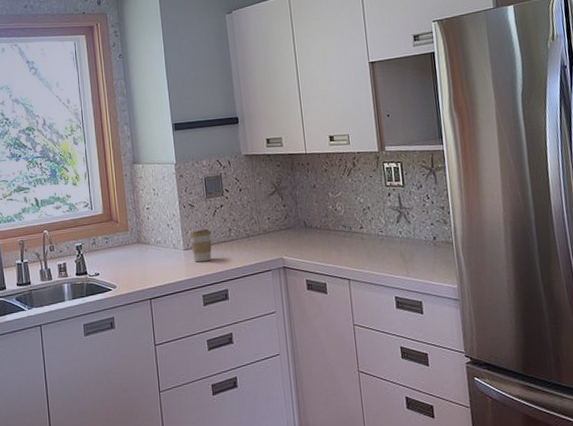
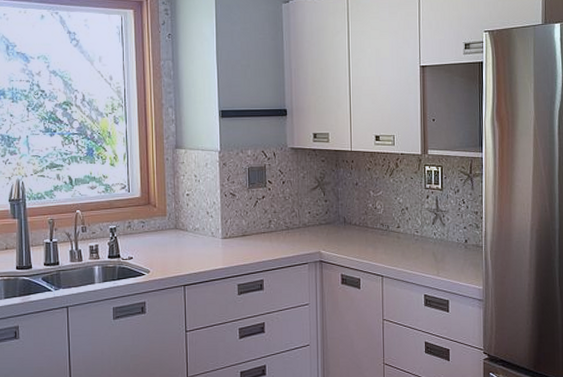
coffee cup: present [188,228,212,262] -> none [228,218,251,252]

